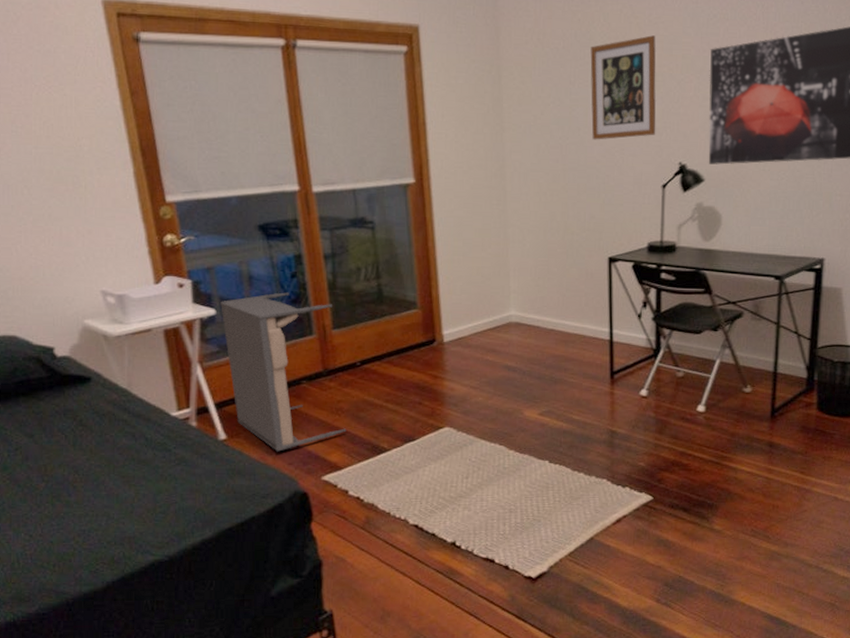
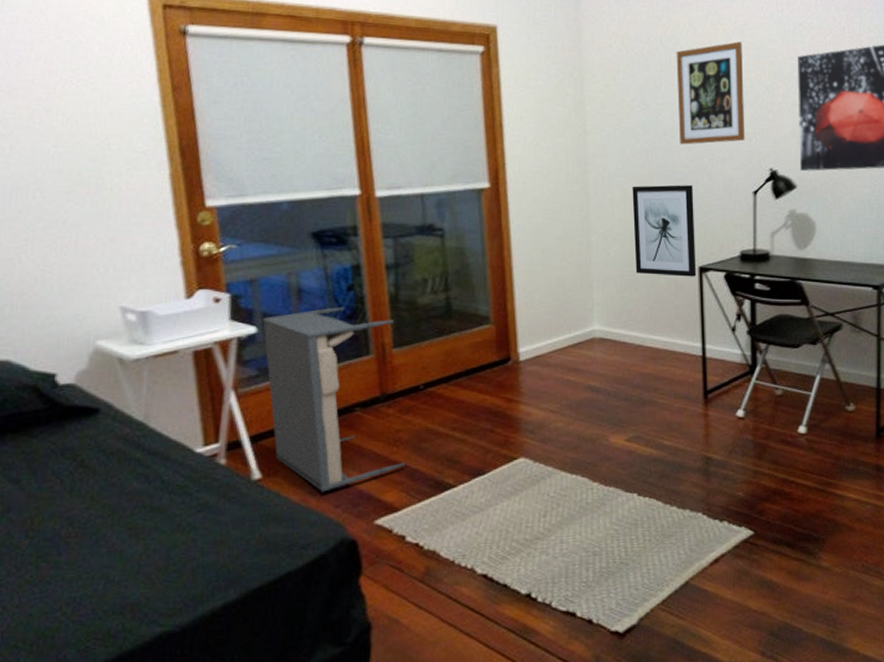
wall art: none [546,179,606,267] -> present [632,185,696,277]

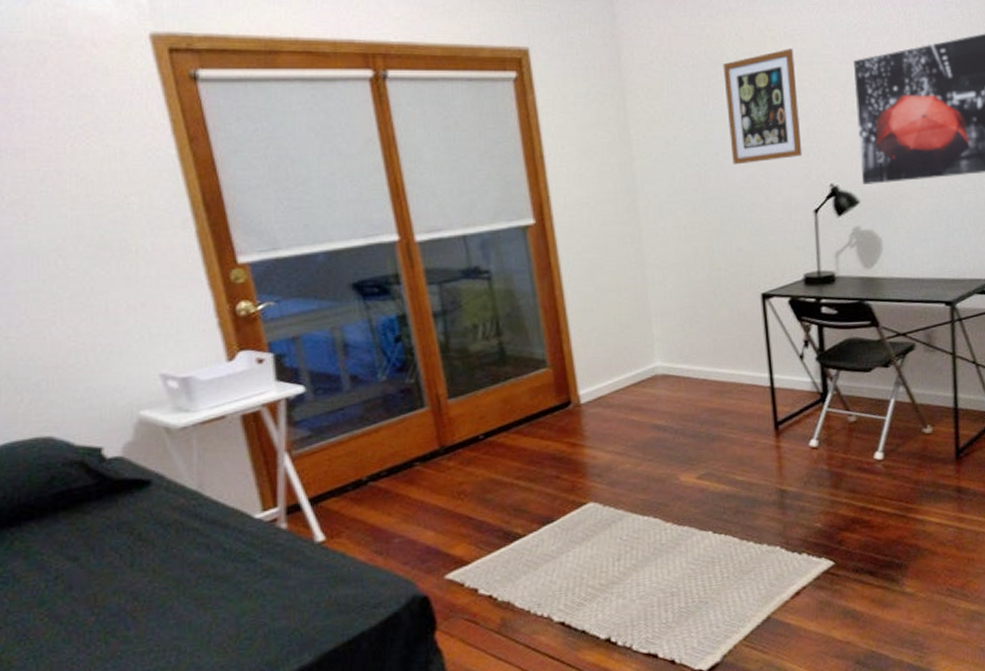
laundry hamper: present [263,307,406,492] -> none [310,359,472,550]
wall art: present [632,185,696,277] -> none [686,208,759,306]

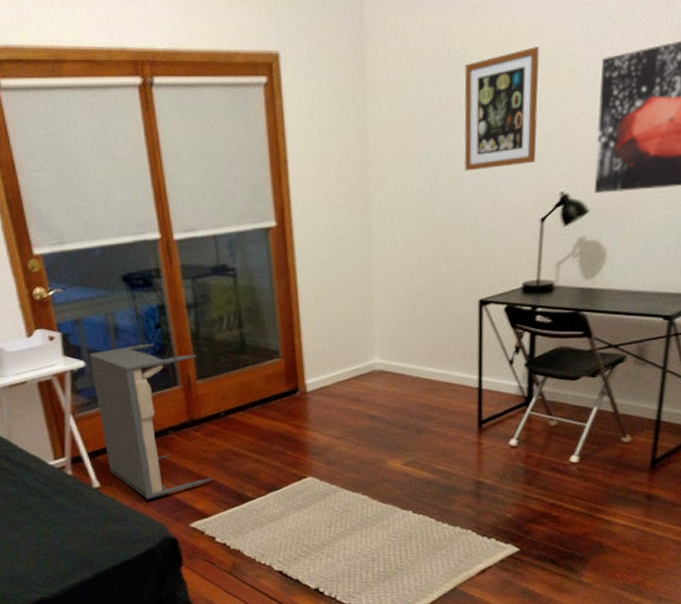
laundry hamper: none [310,359,472,550] -> present [89,343,212,499]

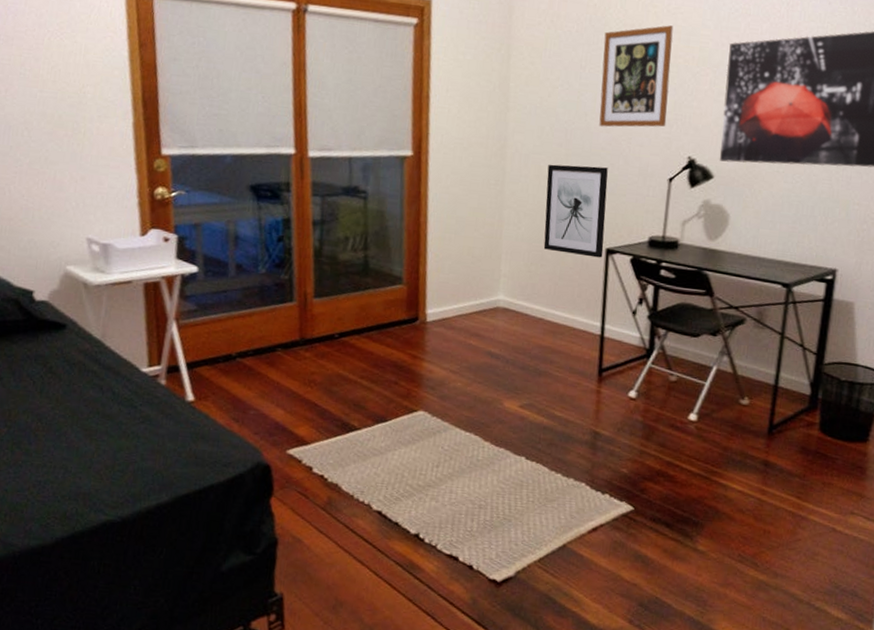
laundry hamper: present [89,343,212,499] -> none [203,255,318,420]
wall art: none [414,215,477,310] -> present [543,164,608,258]

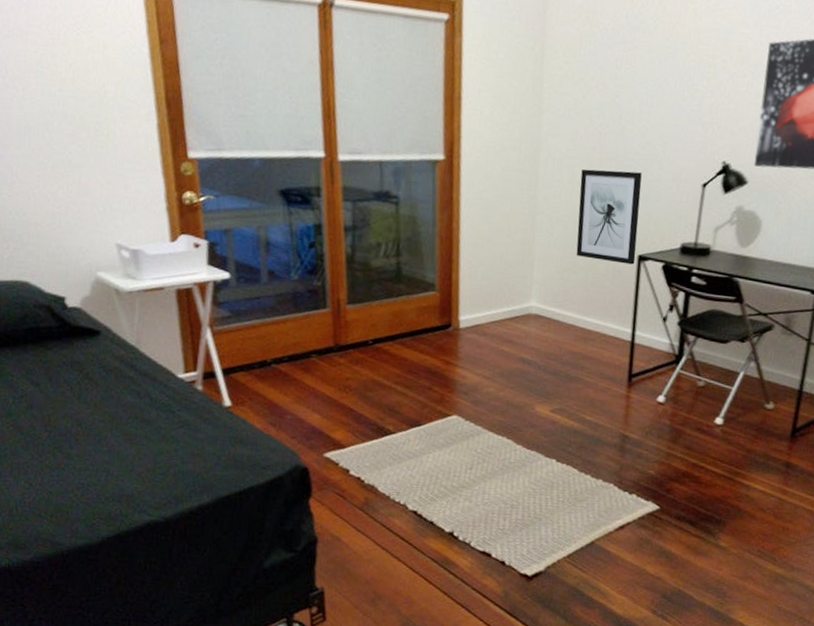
wall art: present [599,25,674,127] -> none [633,23,712,131]

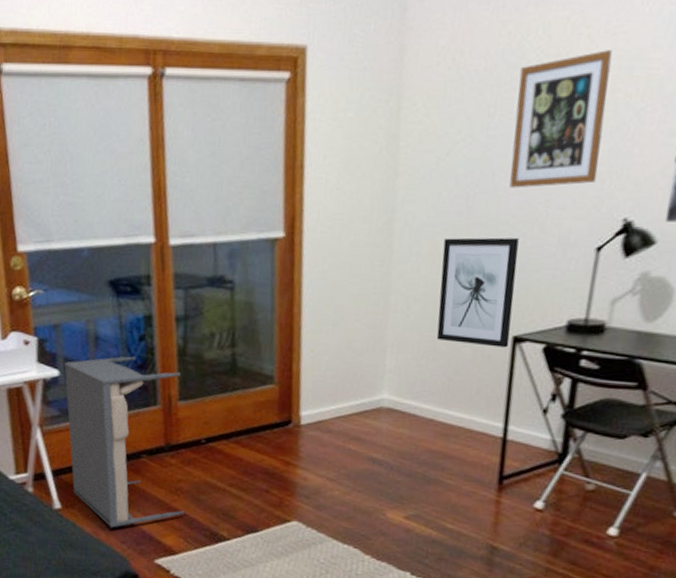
laundry hamper: none [235,262,353,424] -> present [64,356,185,528]
wall art: none [633,23,712,131] -> present [509,50,613,188]

